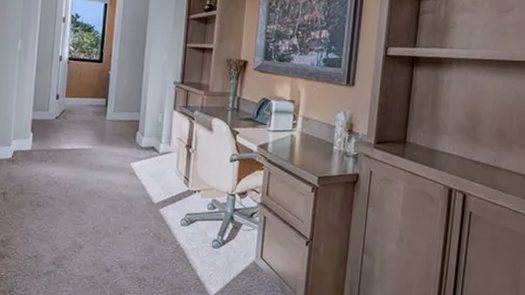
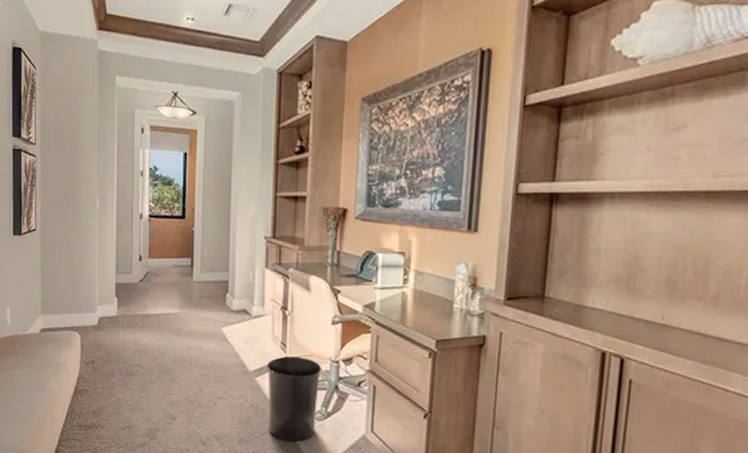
waste bin: none [169,190,219,268] -> present [267,356,321,442]

